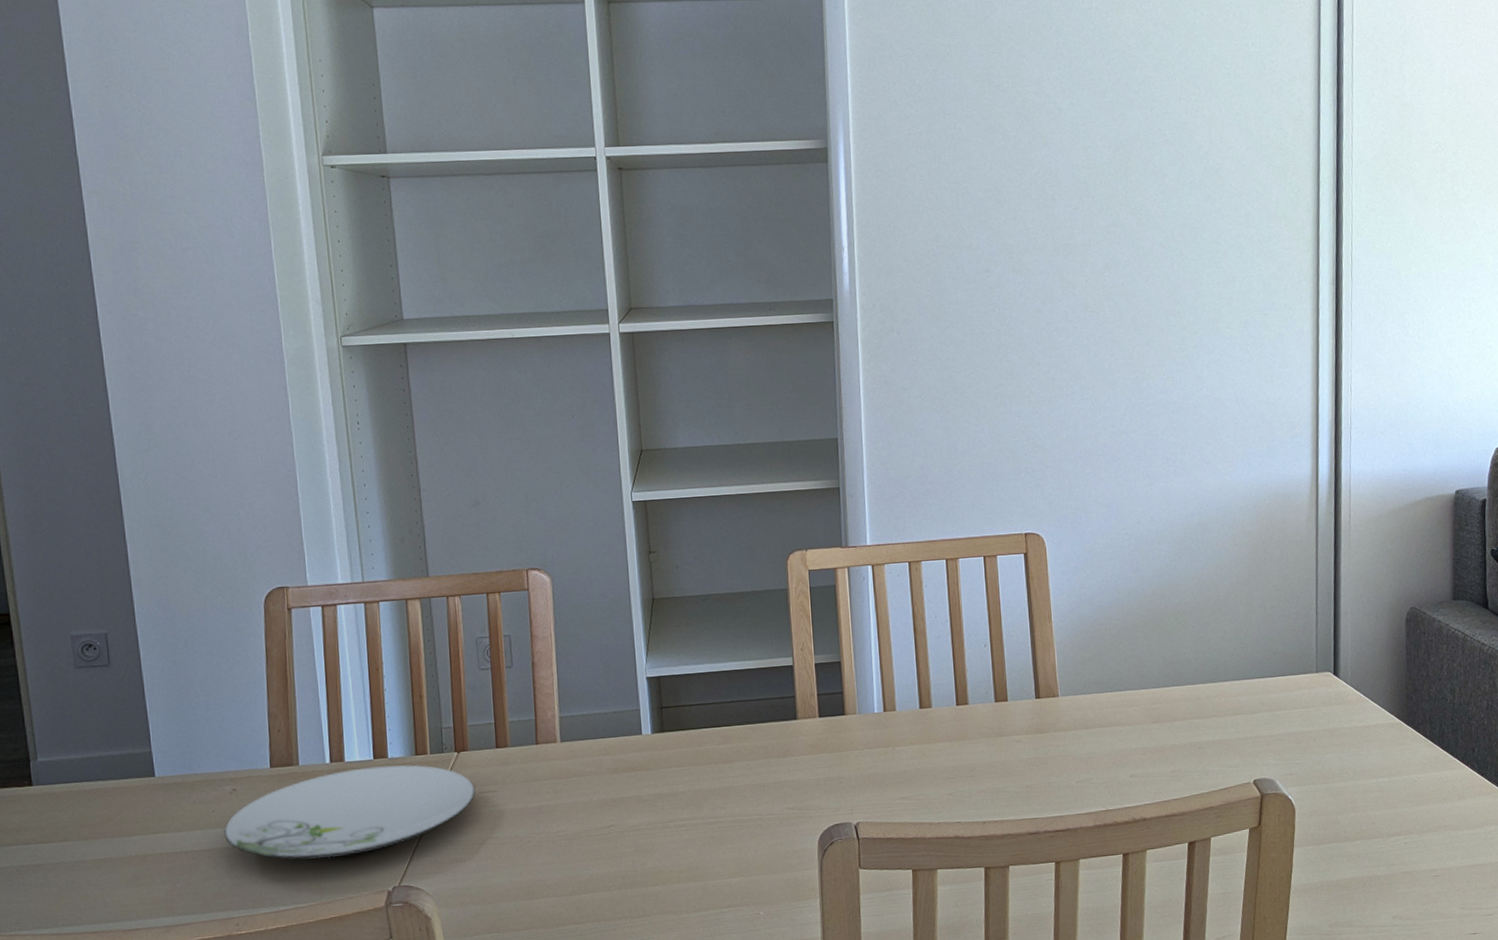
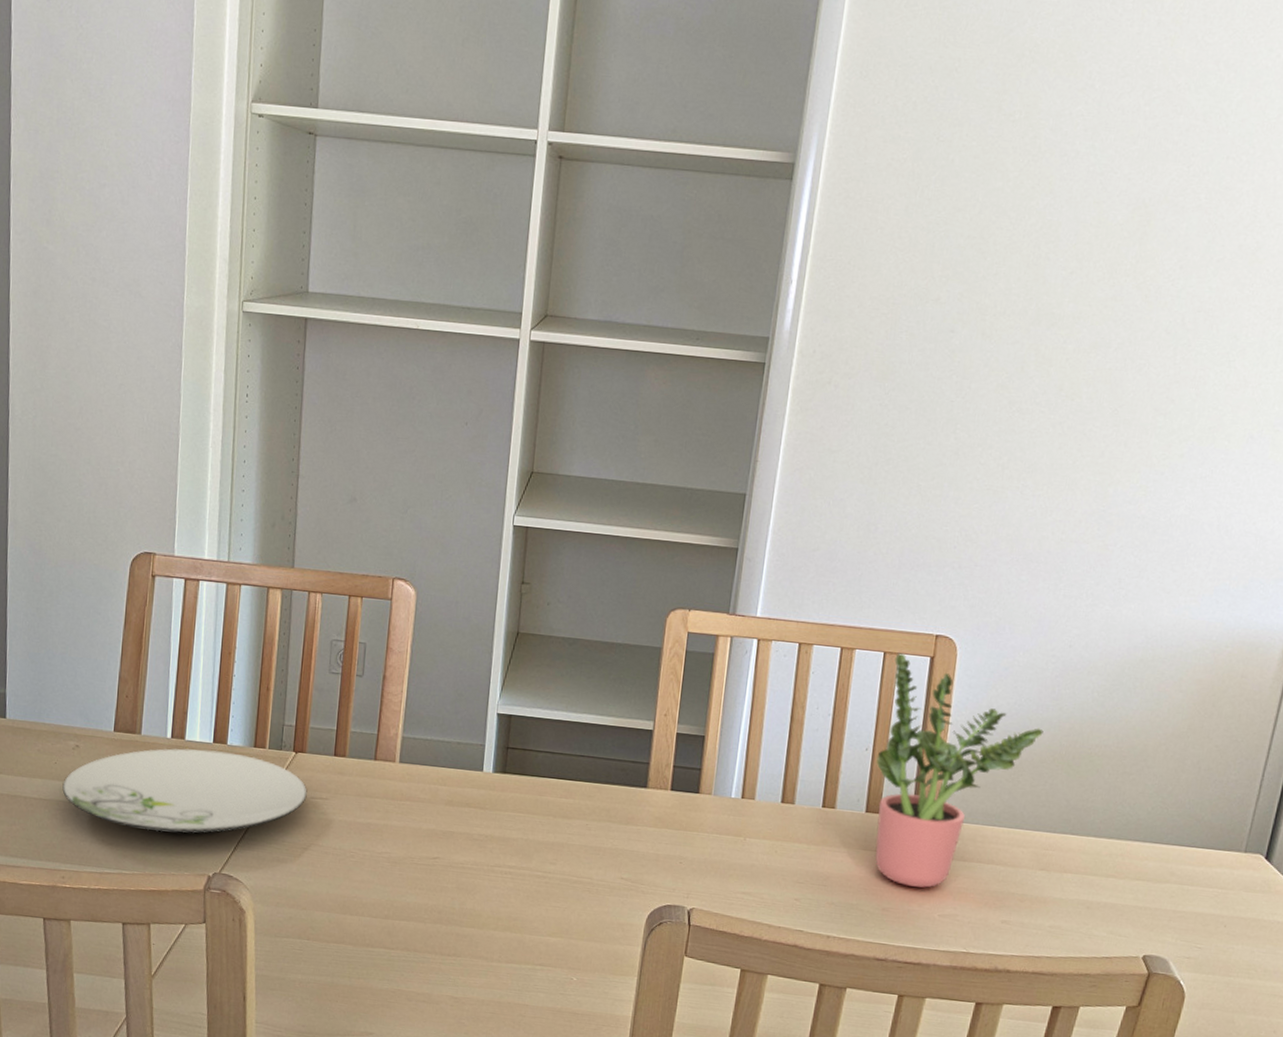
potted plant: none [994,554,1132,761] -> present [875,653,1044,888]

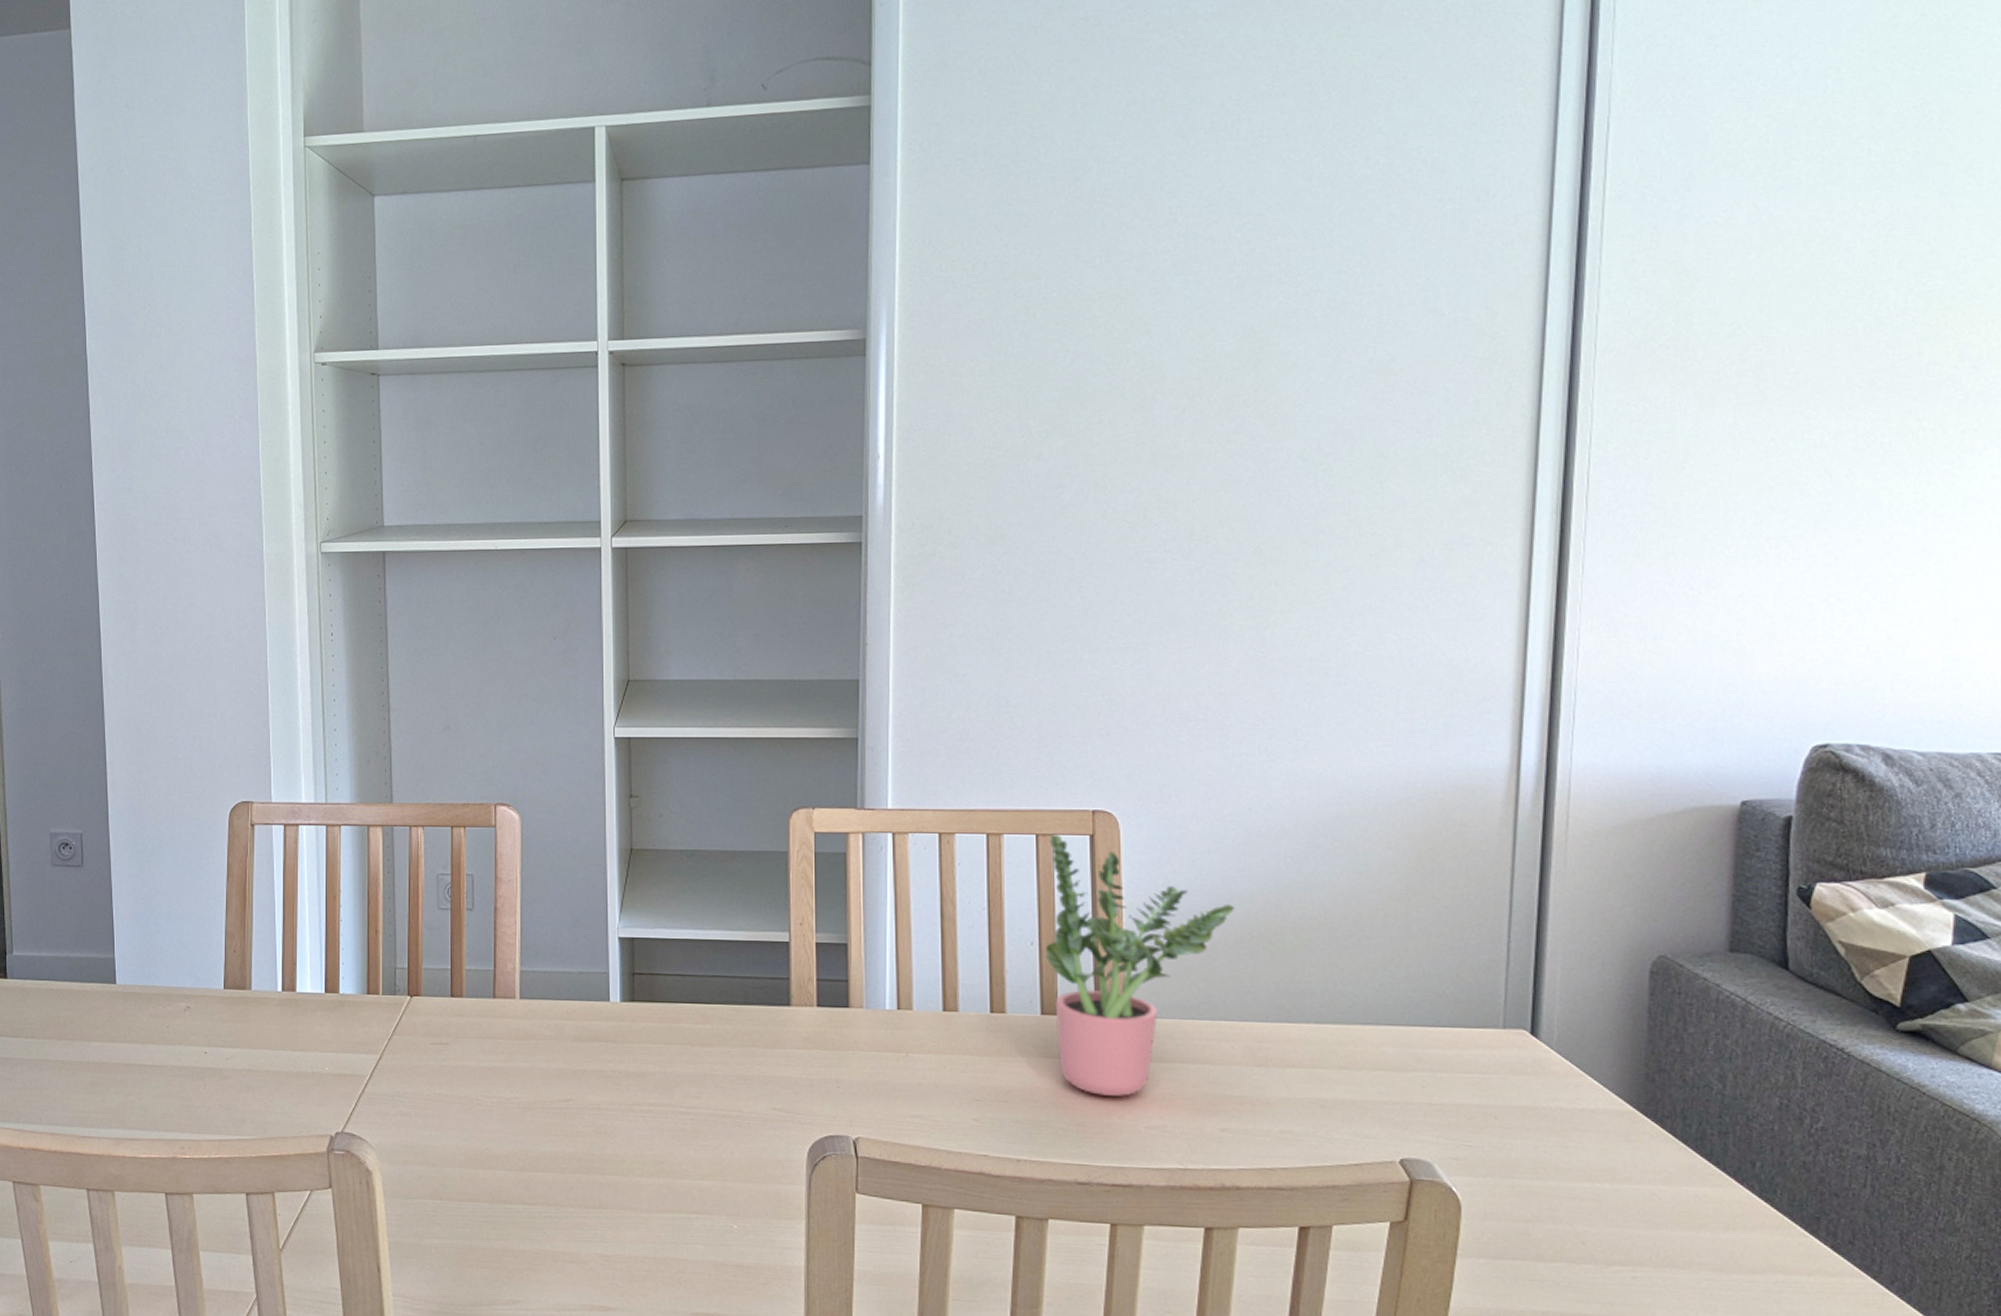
plate: present [62,748,307,833] -> none [176,1001,426,1092]

